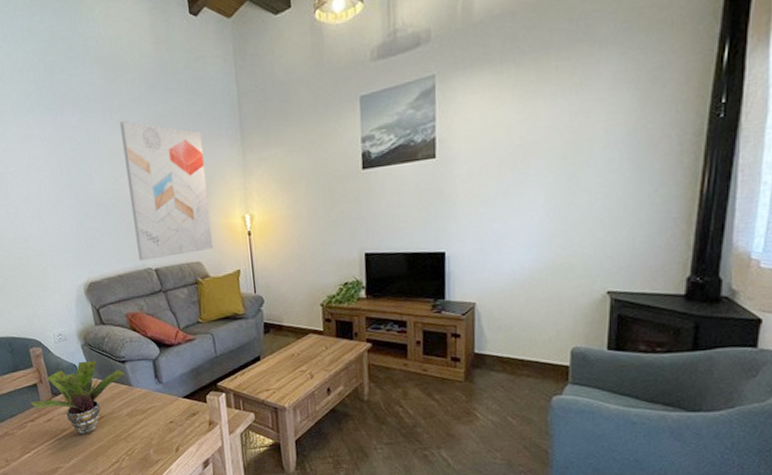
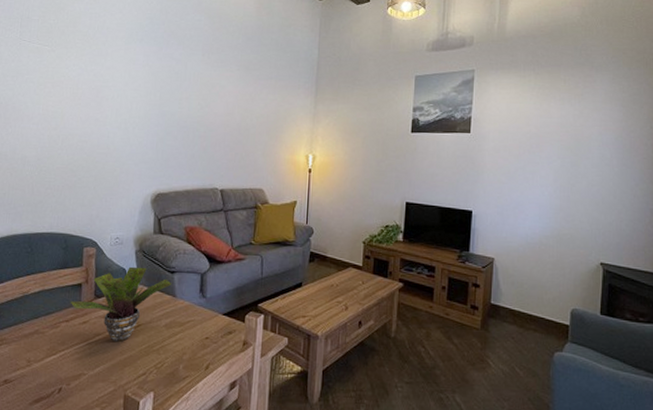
wall art: present [120,121,214,261] -> none [208,62,282,181]

